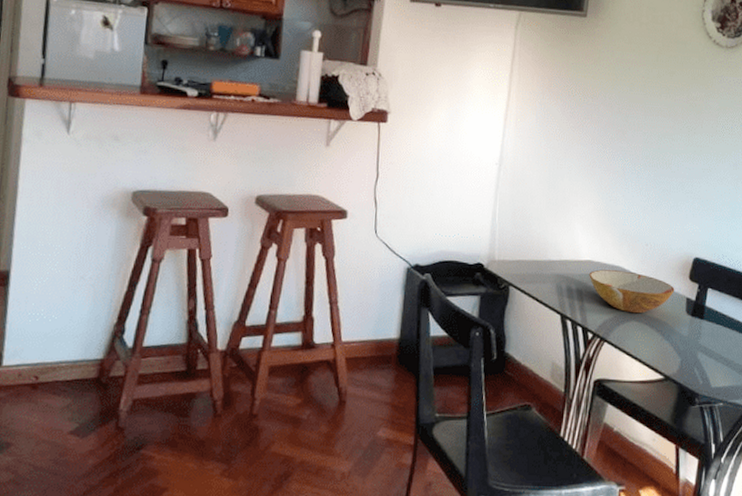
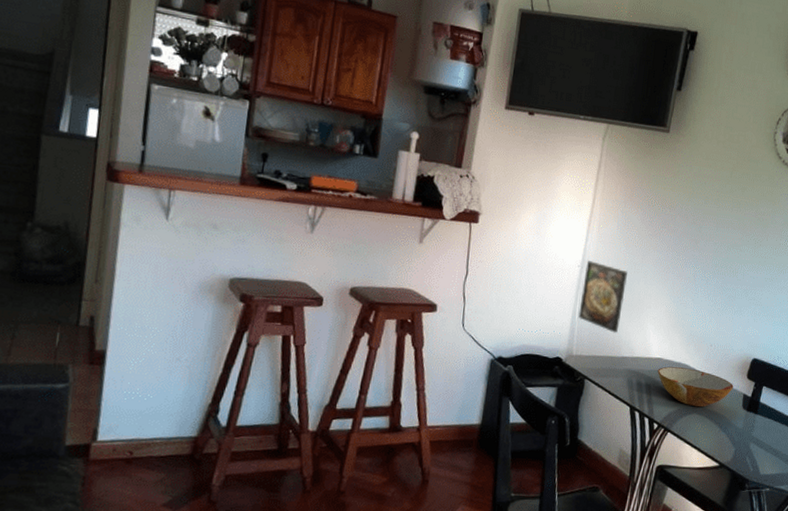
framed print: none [499,156,550,235] -> present [578,259,628,333]

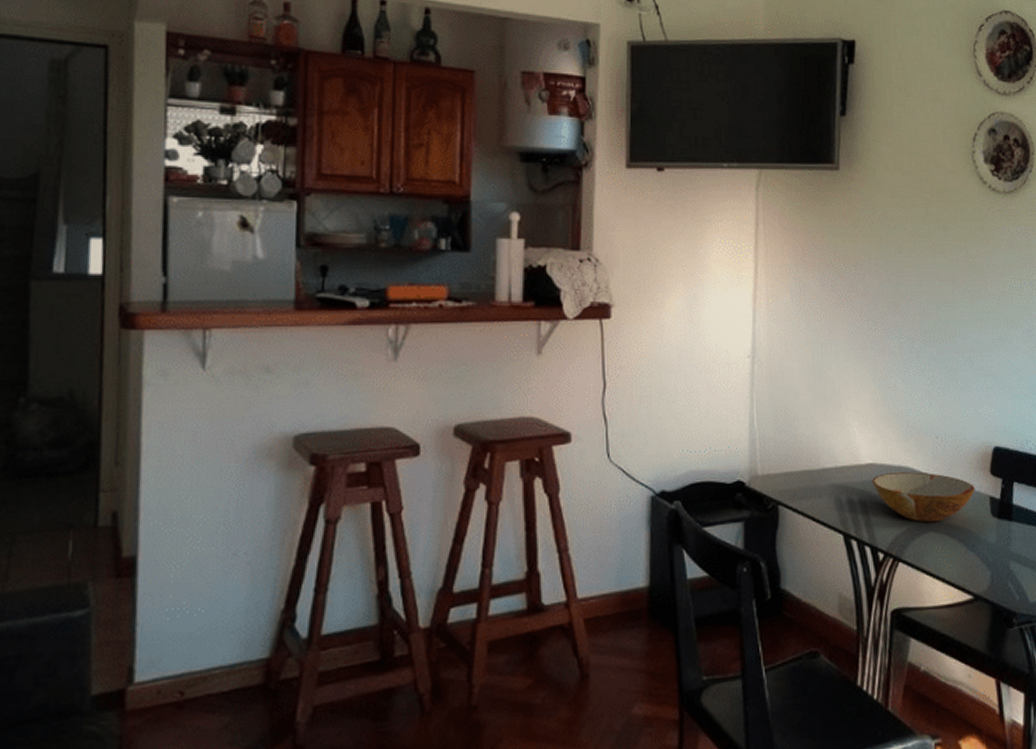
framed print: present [578,259,628,333] -> none [757,346,815,439]

